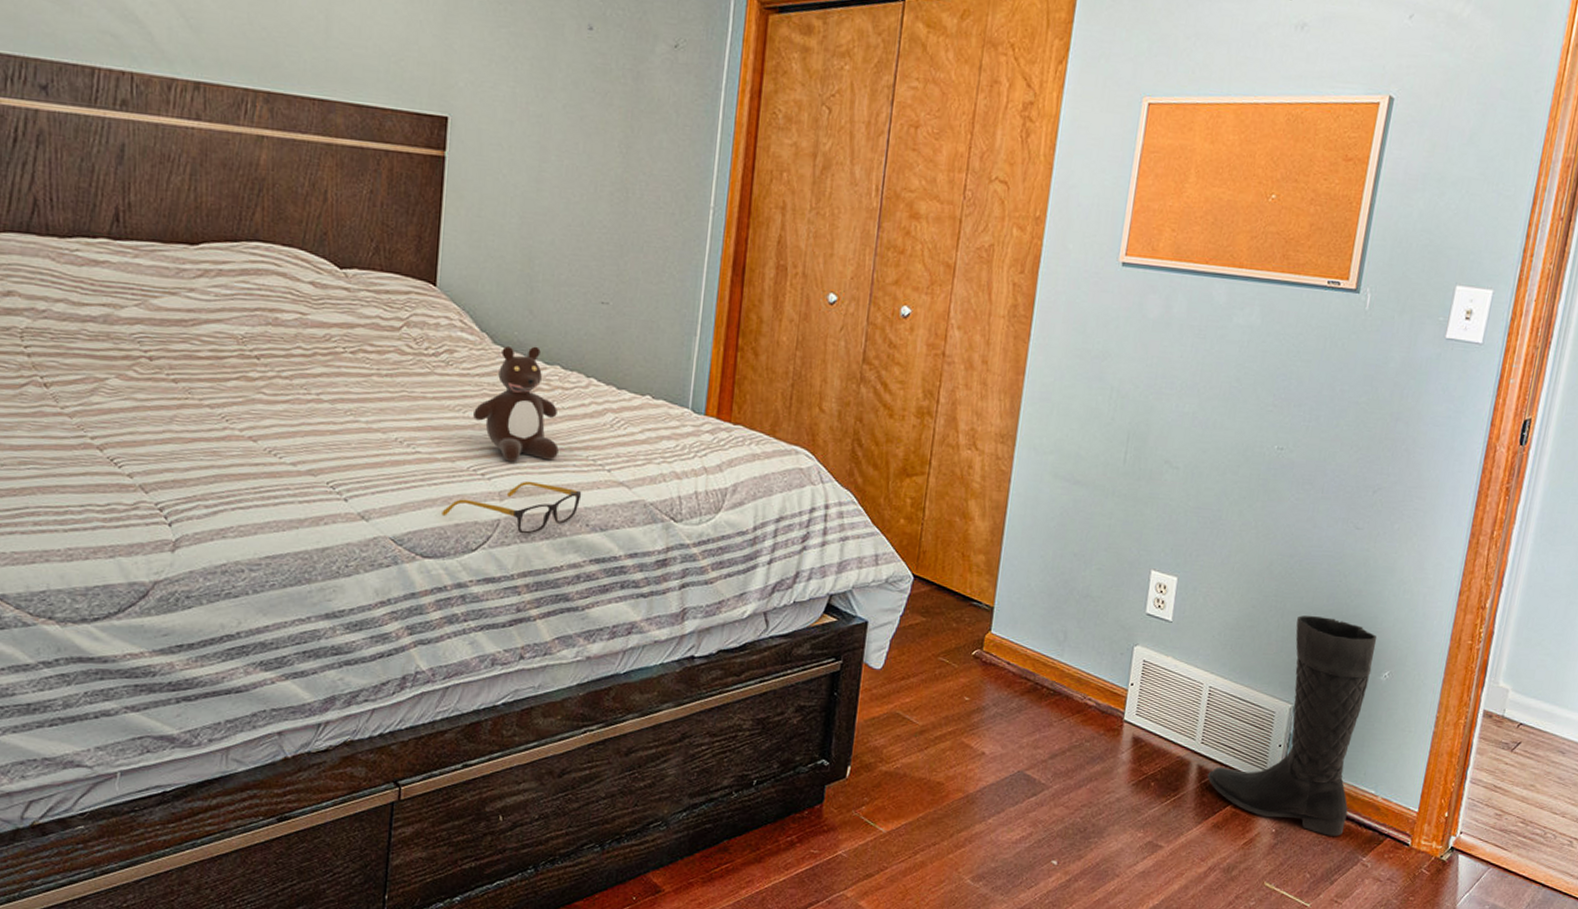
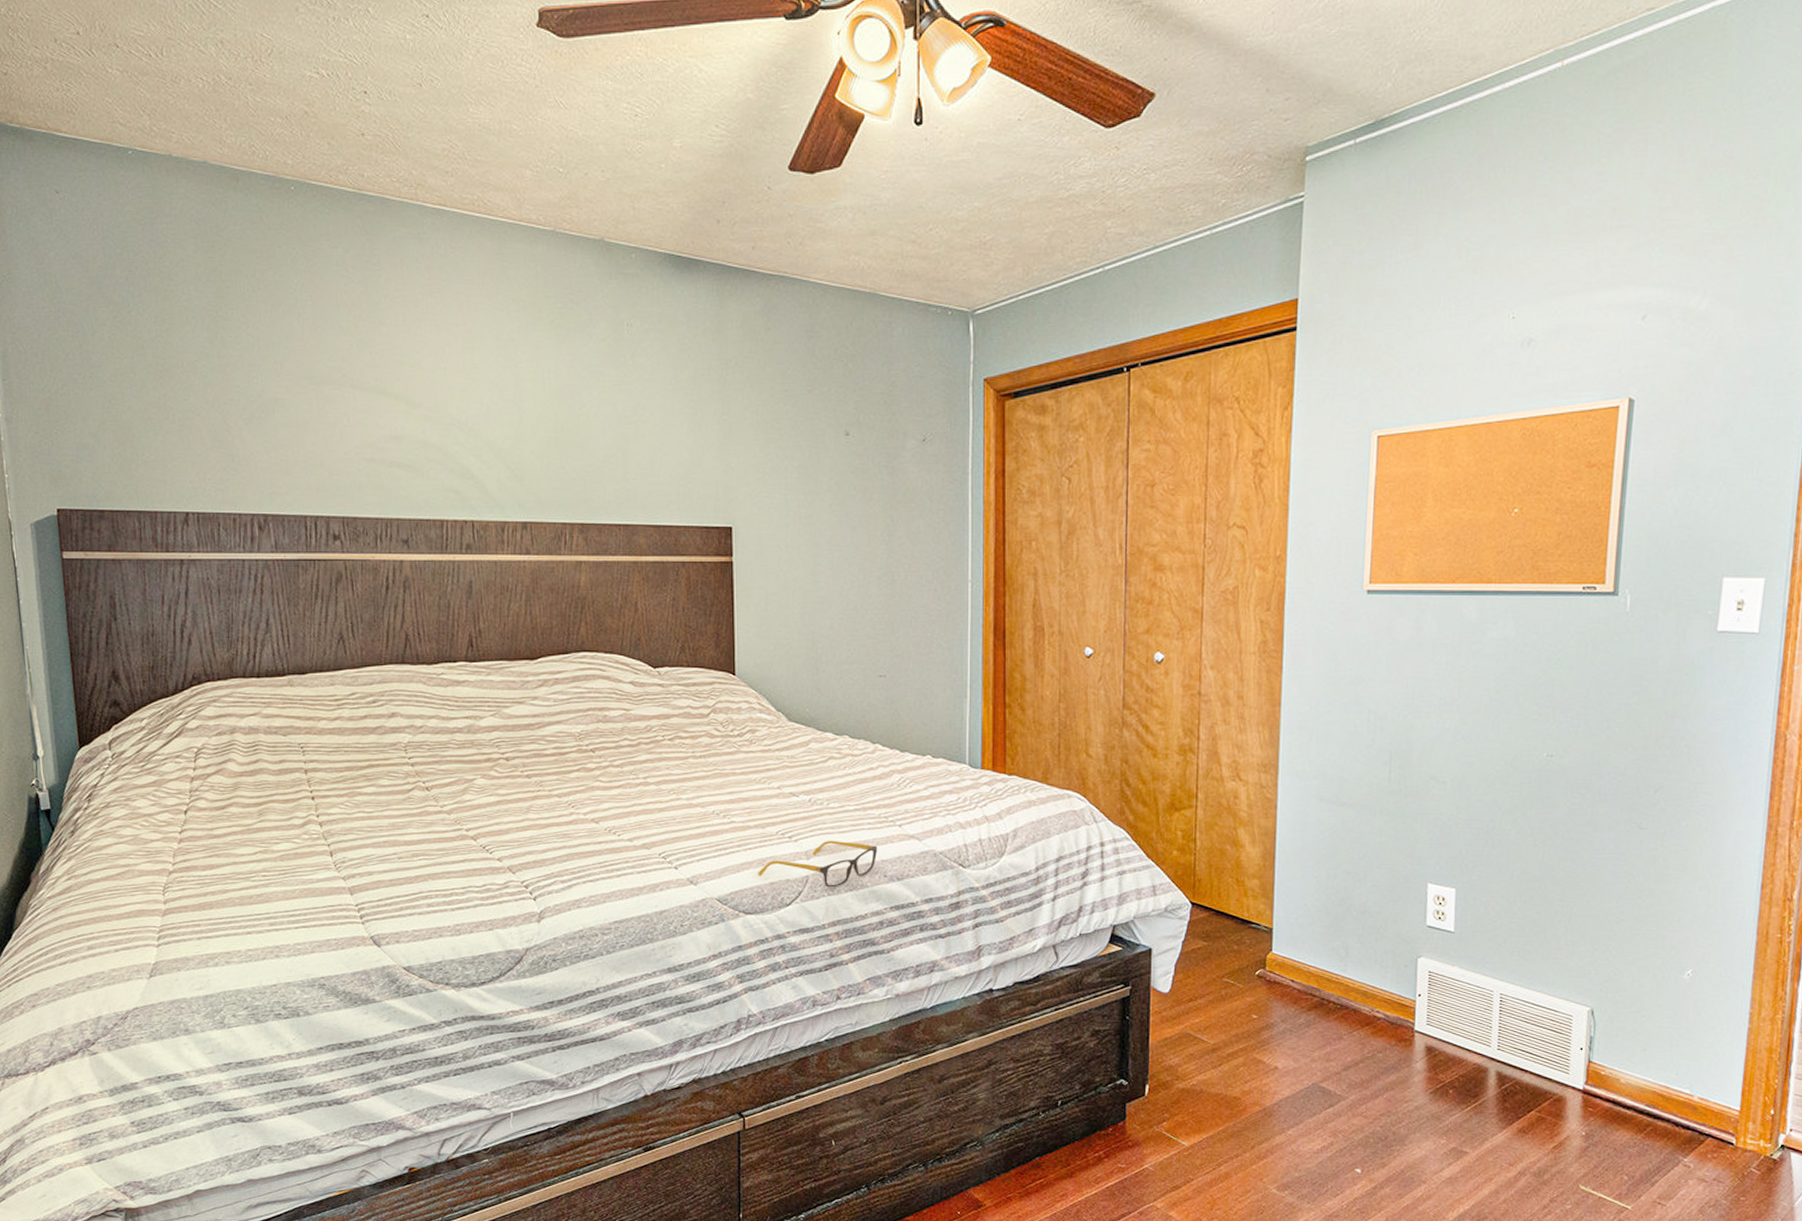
stuffed animal: present [473,346,559,462] -> none [777,720,854,824]
boot: present [1207,615,1377,836] -> none [1507,917,1675,1137]

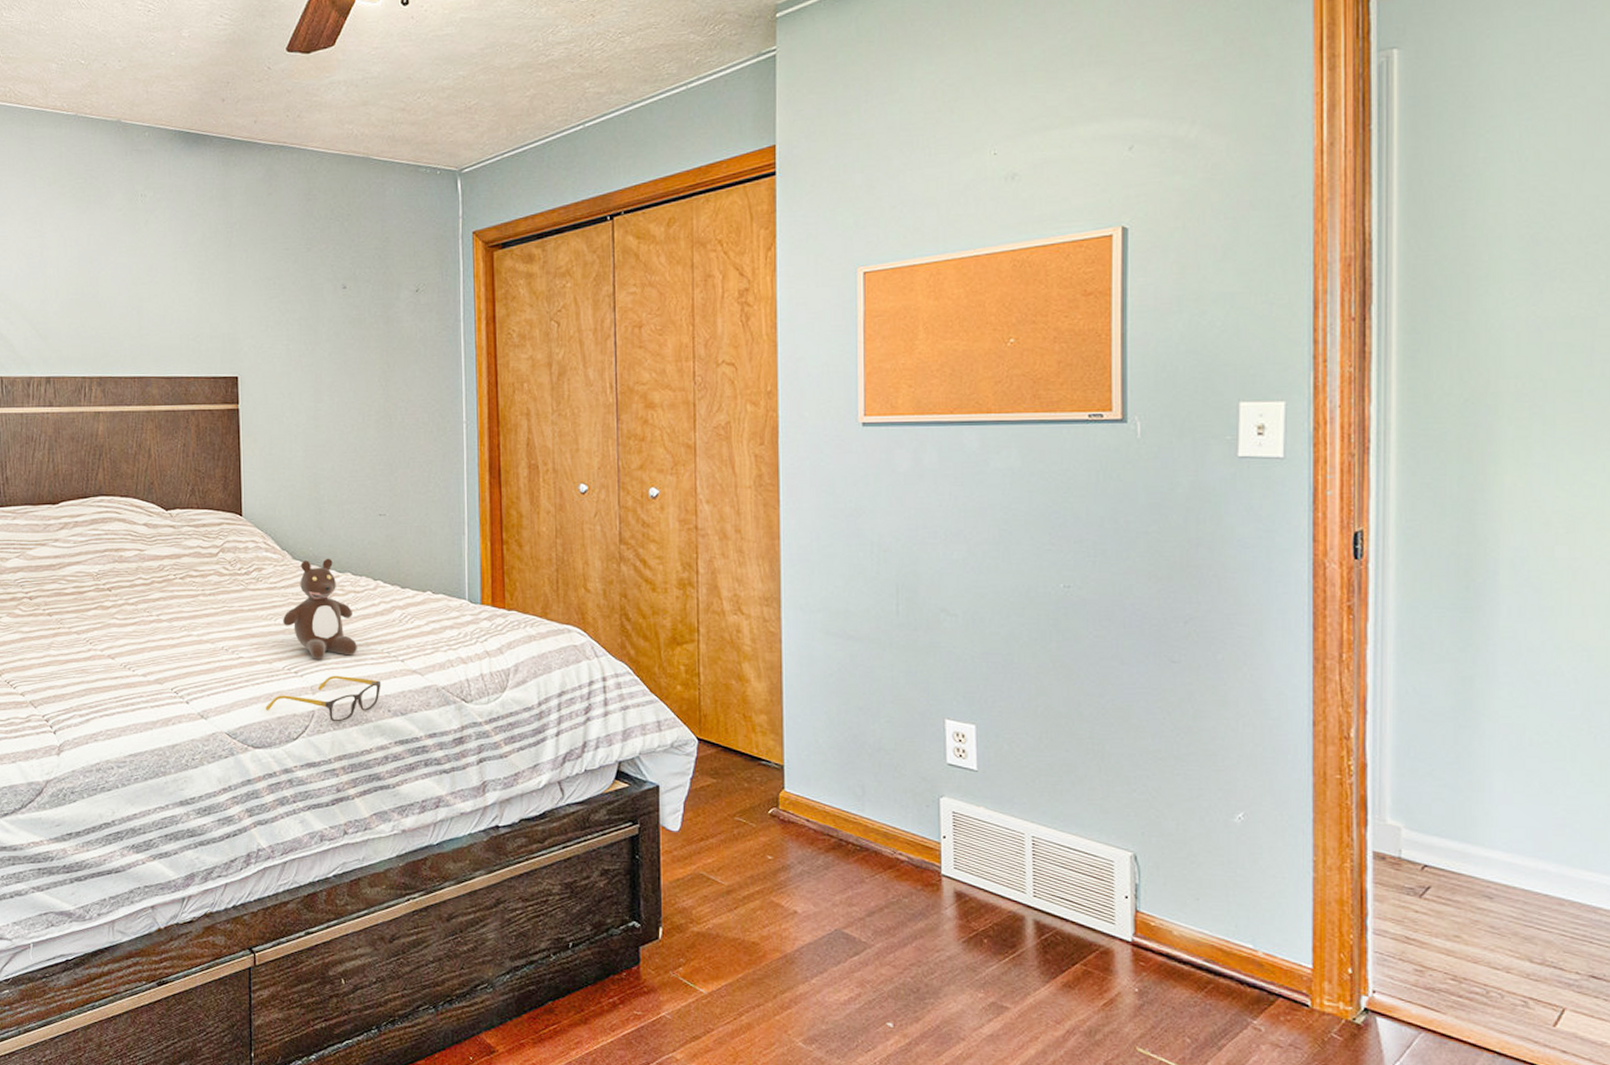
stuffed animal: none [777,720,854,824] -> present [283,558,357,659]

